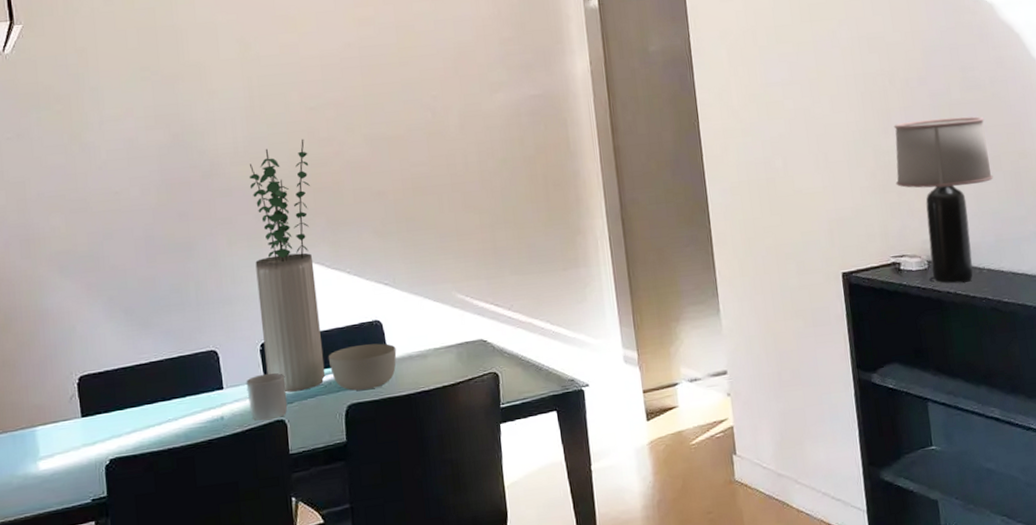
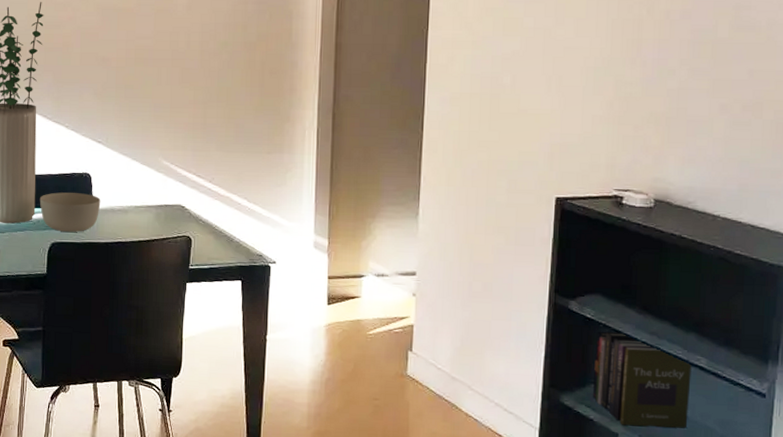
table lamp: present [893,116,994,284] -> none [634,55,752,227]
books: none [901,397,995,491] -> present [592,331,692,429]

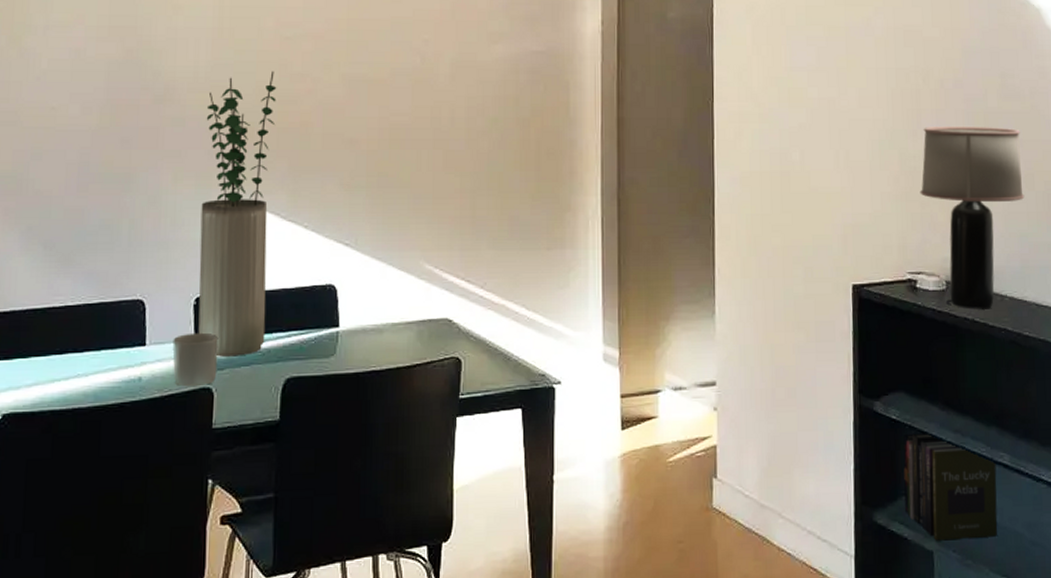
bowl: present [39,192,101,232] -> none [270,311,349,362]
table lamp: none [634,55,752,227] -> present [920,125,1025,310]

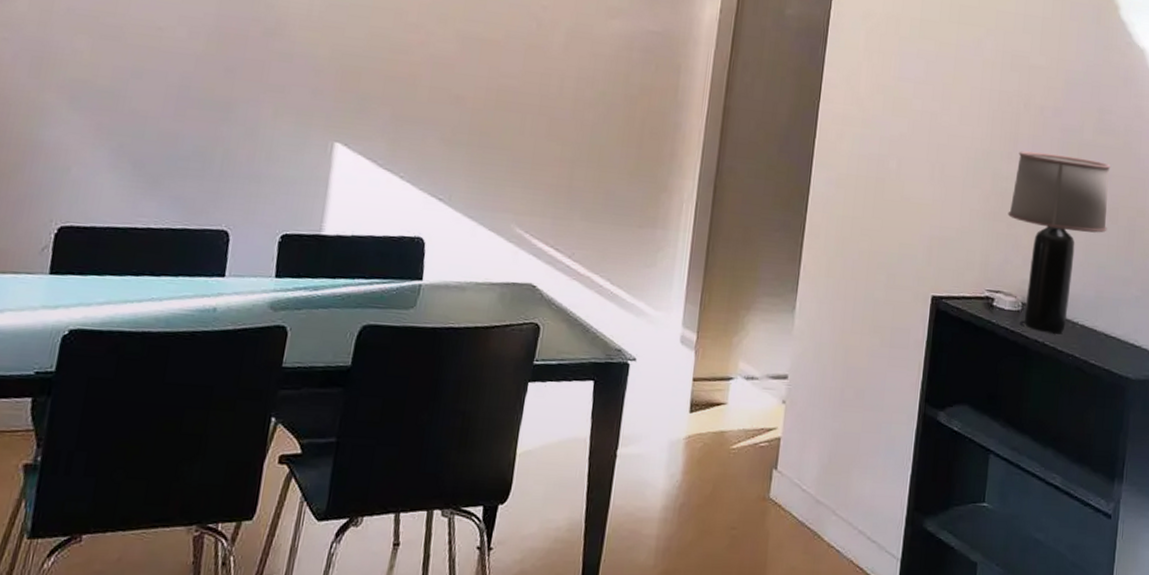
mug: present [172,332,219,387] -> none [249,269,300,324]
vase: present [198,70,277,357] -> none [279,18,390,298]
books: present [903,433,998,541] -> none [954,446,1048,555]

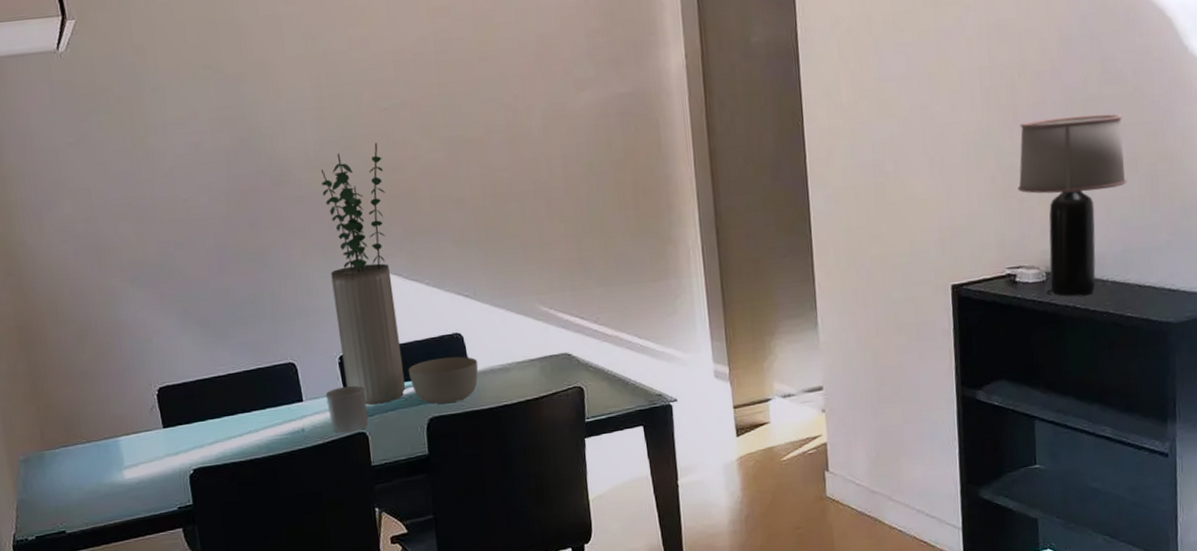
mug: none [249,269,300,324] -> present [325,385,369,434]
vase: none [279,18,390,298] -> present [320,142,406,405]
bowl: none [353,259,434,313] -> present [408,356,479,404]

